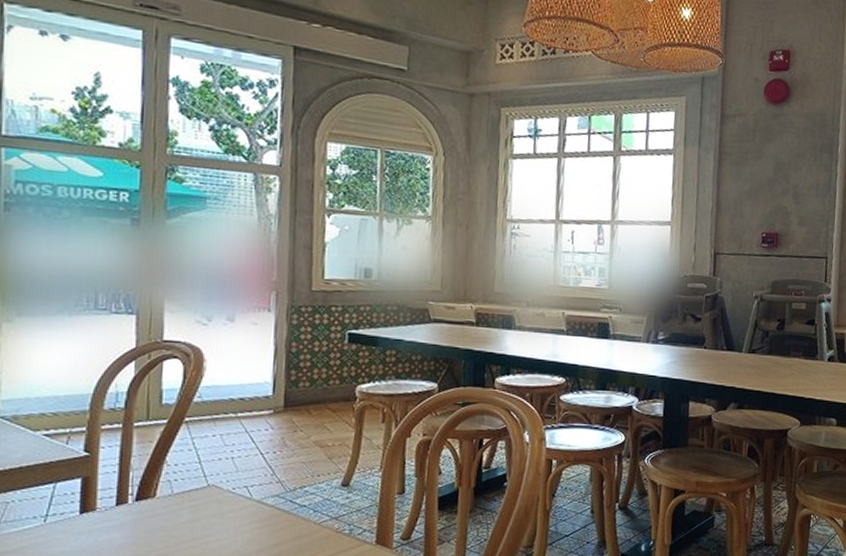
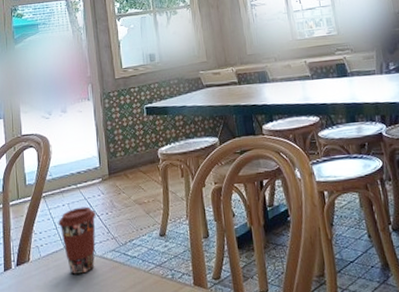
coffee cup: none [203,440,259,518] -> present [58,206,96,275]

